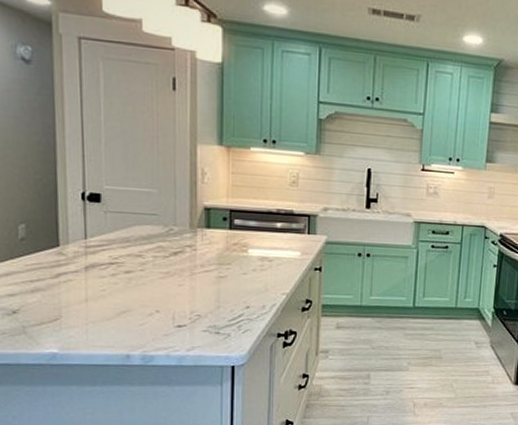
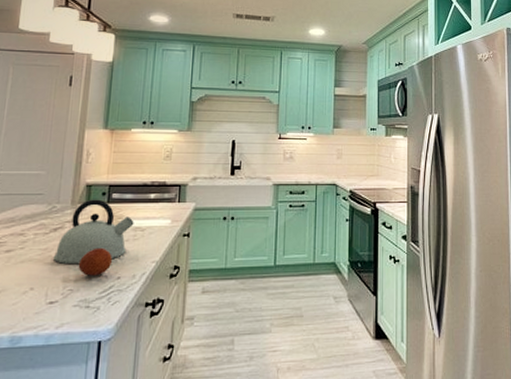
kettle: none [176,223,260,291] -> present [53,199,134,265]
fruit: none [204,275,240,304] -> present [78,247,113,276]

